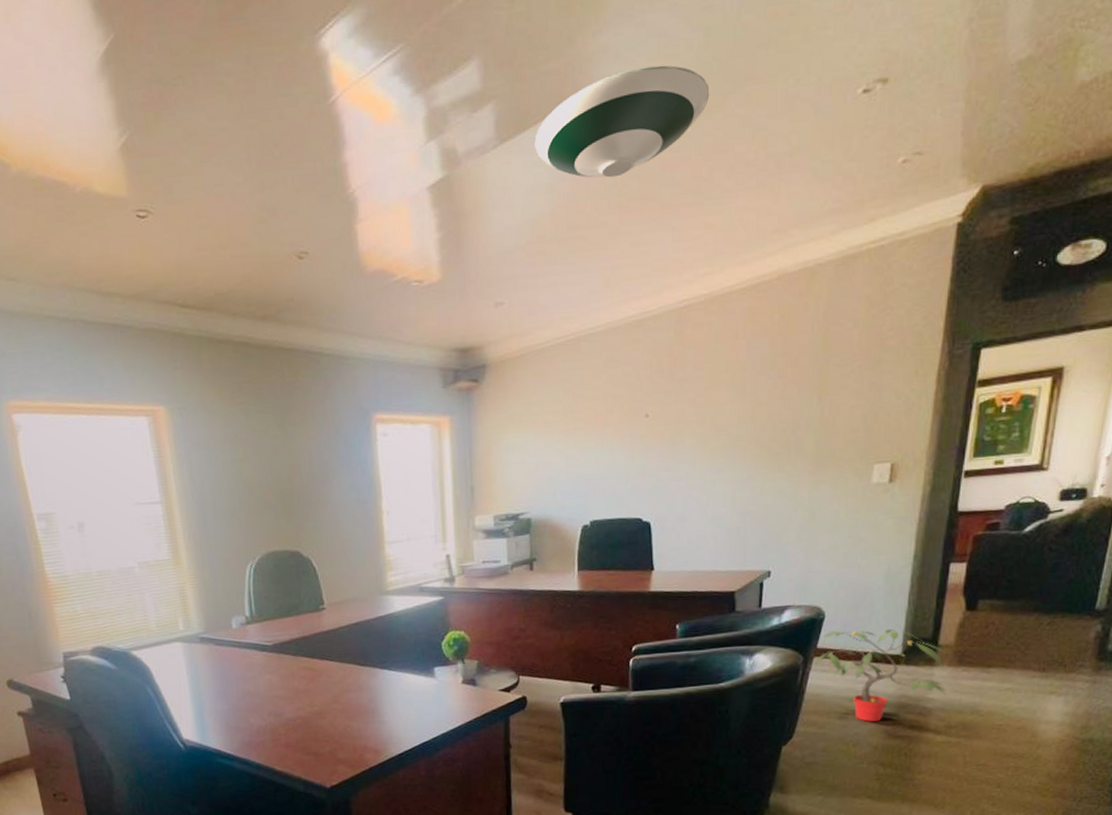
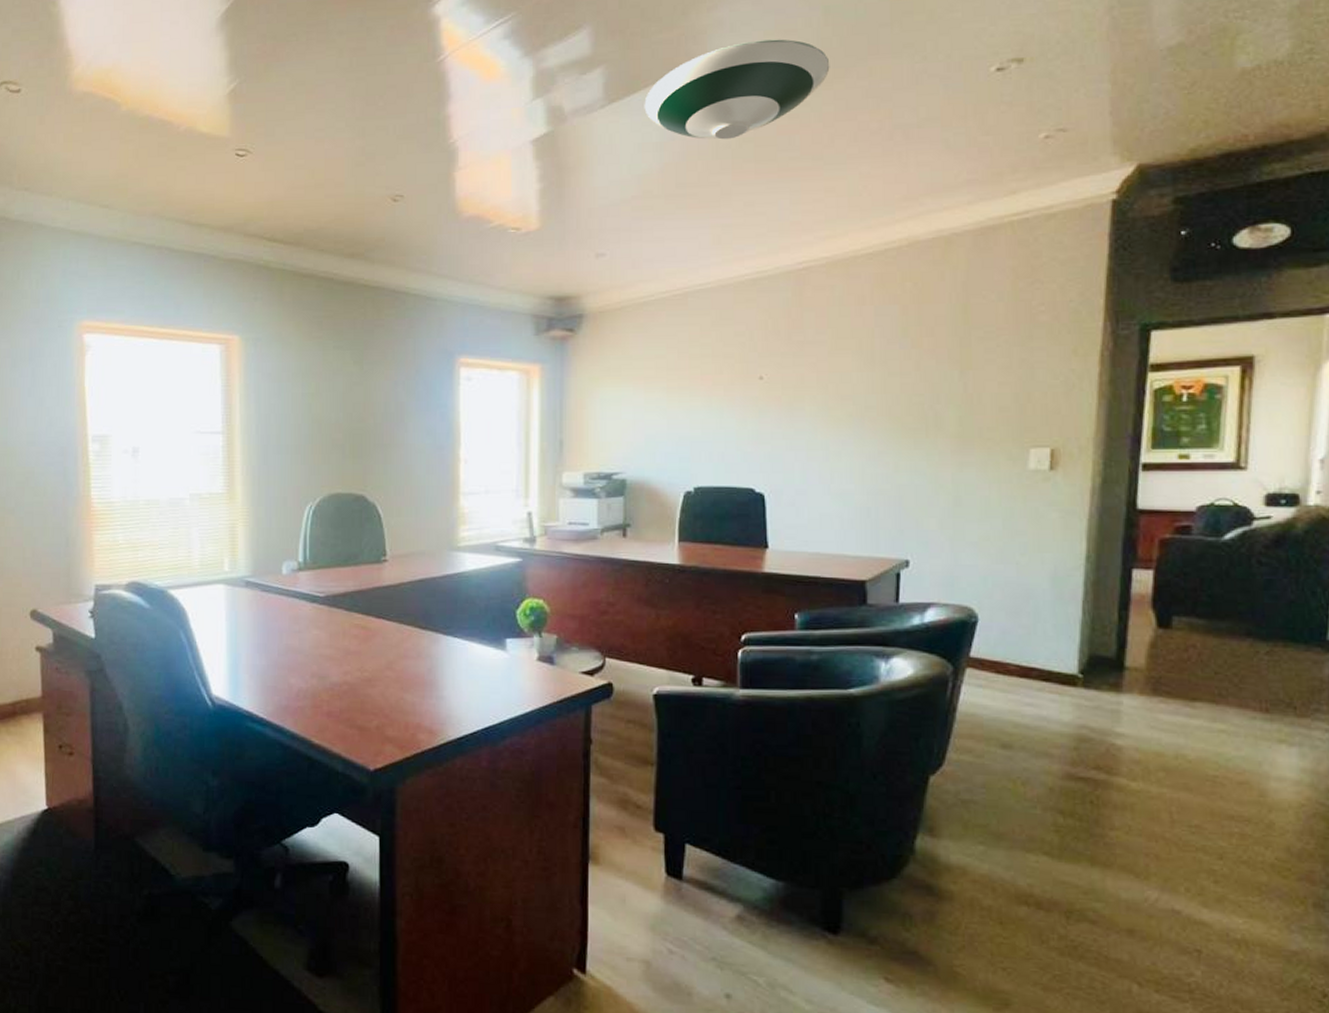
potted plant: present [814,628,955,723] -> none [966,637,1147,757]

